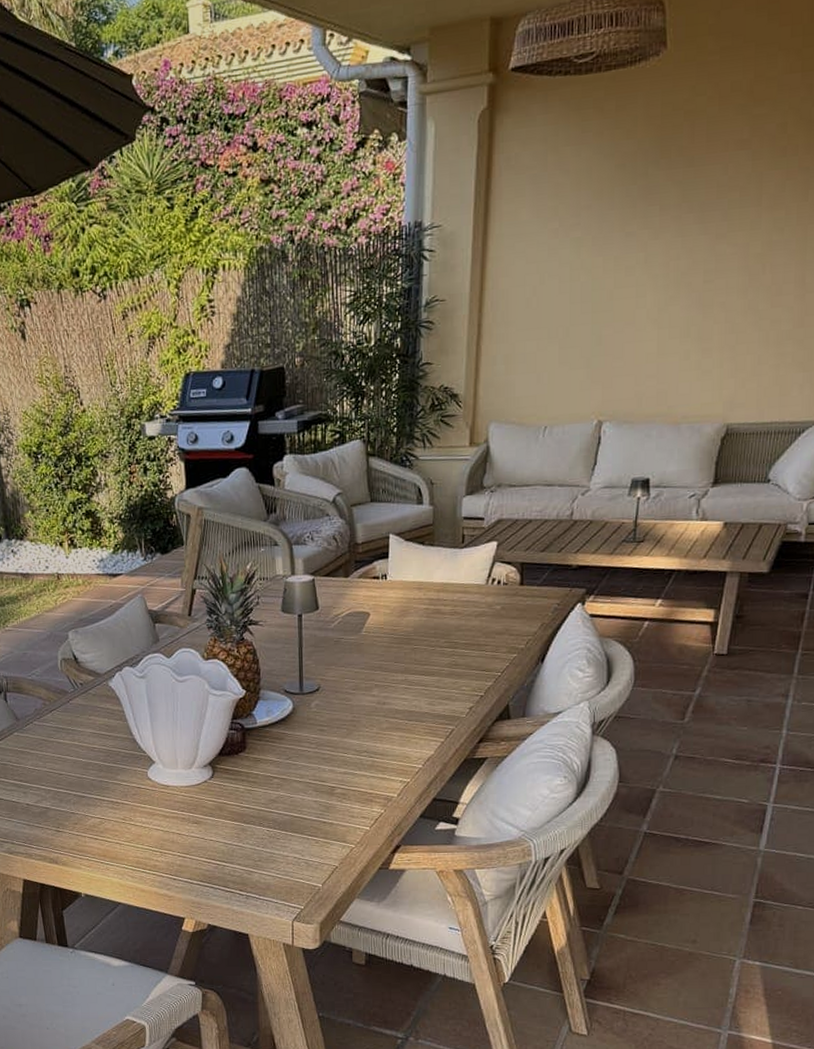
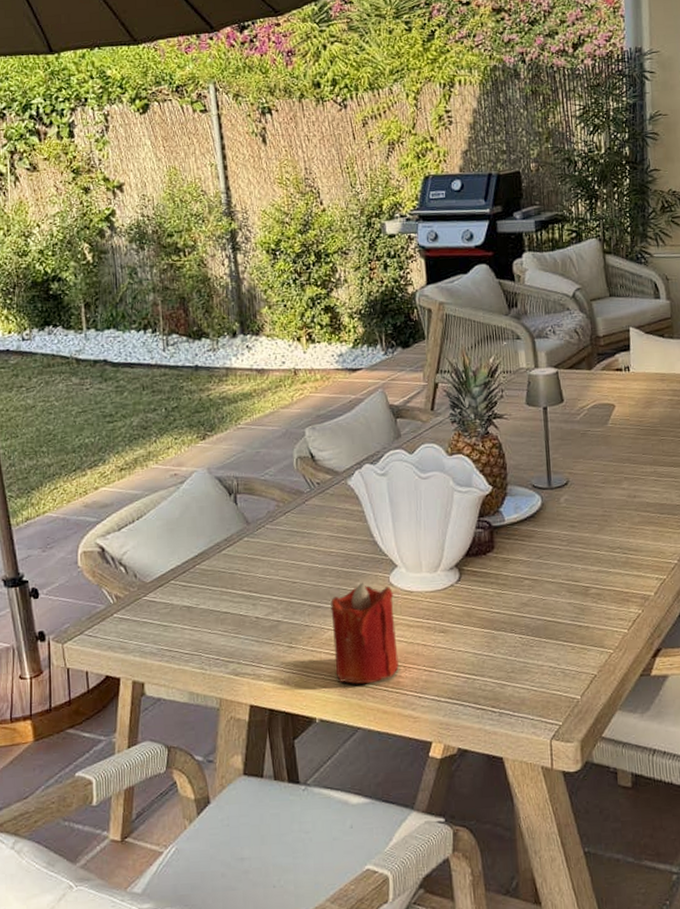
candle: none [93,776,155,866] -> present [330,582,399,684]

